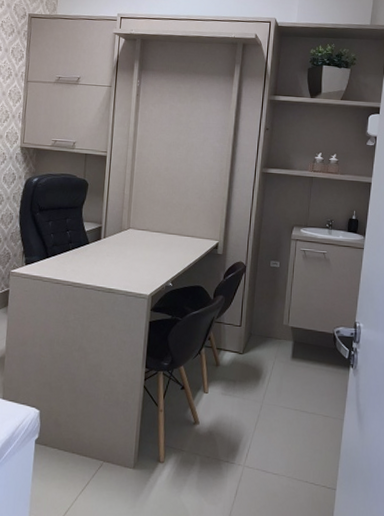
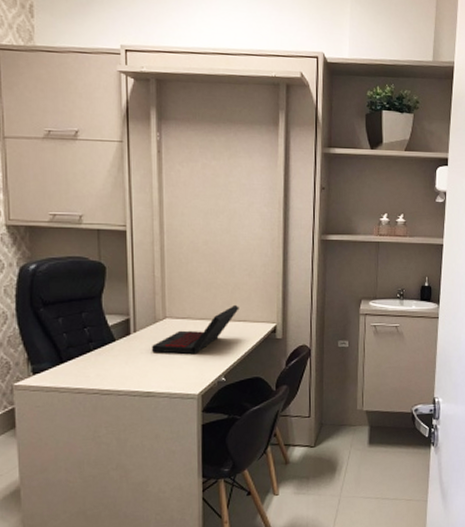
laptop: none [116,222,189,261] -> present [152,304,239,355]

